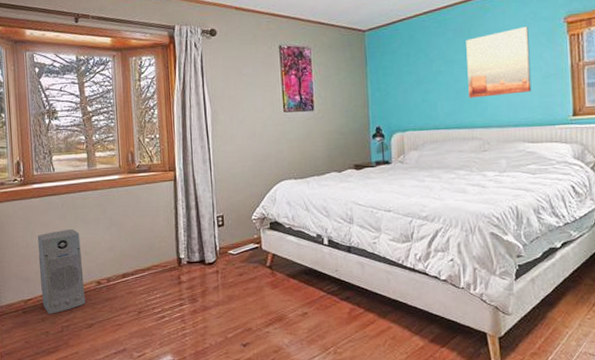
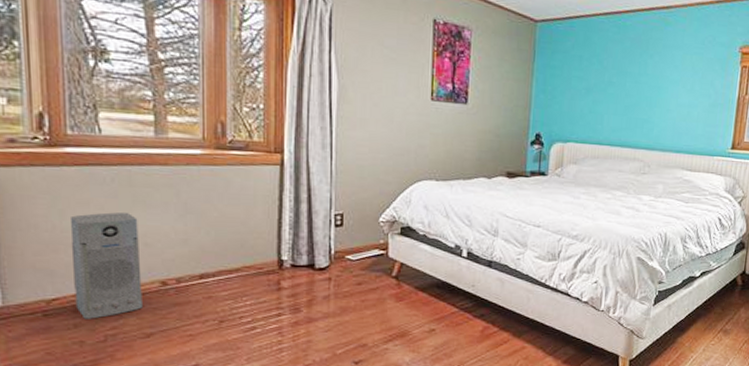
wall art: present [466,27,532,98] -> none [637,49,705,119]

